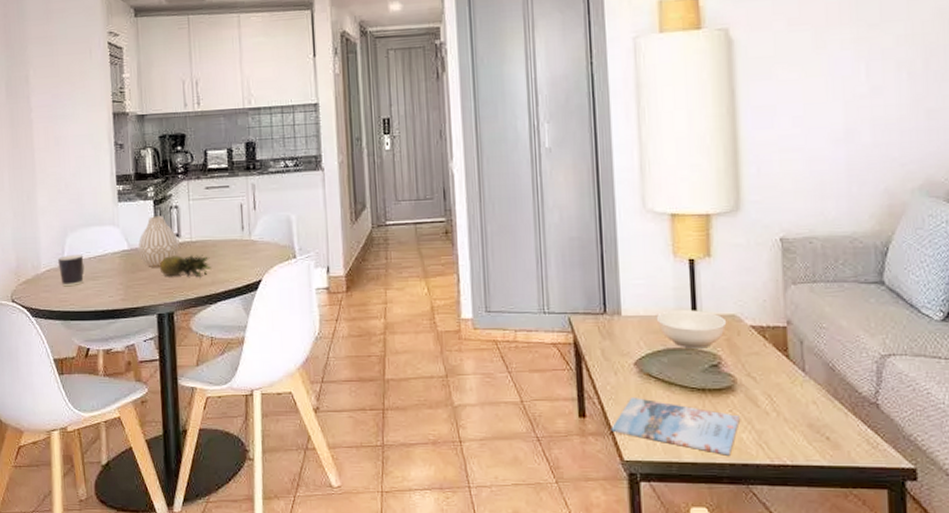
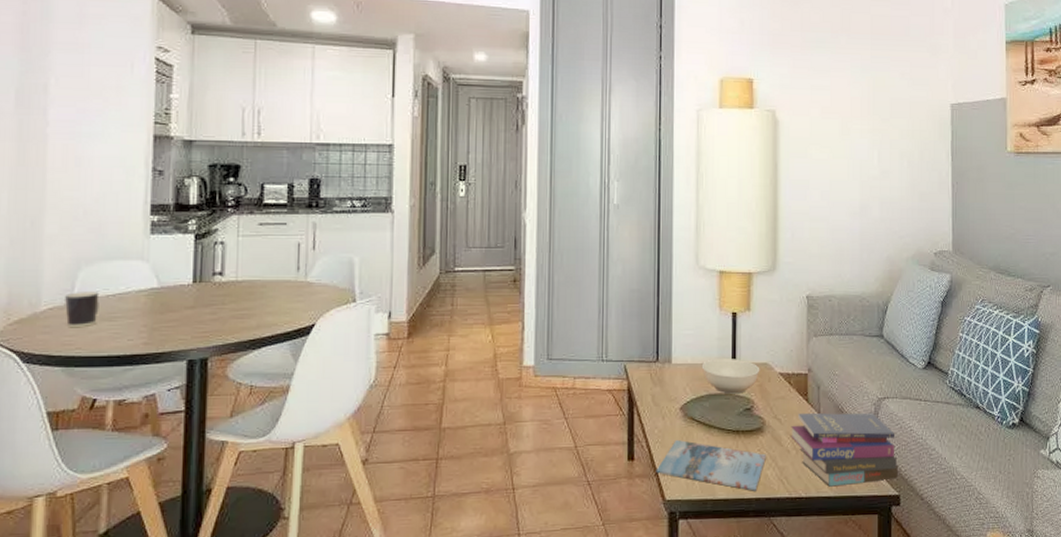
vase: present [138,216,180,267] -> none [170,252,222,308]
fruit: present [159,255,212,278] -> none [195,296,258,321]
books: none [768,370,912,455] -> present [791,413,898,487]

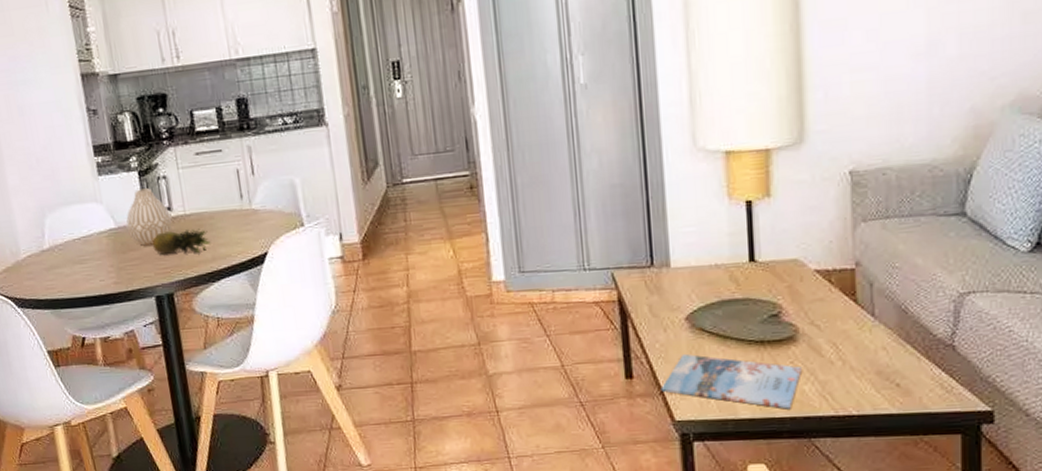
mug: present [65,292,100,328] -> none [38,237,70,273]
vase: none [170,252,222,308] -> present [125,188,173,246]
fruit: none [195,296,258,321] -> present [152,229,211,255]
bowl: present [701,359,760,394] -> none [709,256,788,299]
books: present [791,413,898,487] -> none [834,312,990,403]

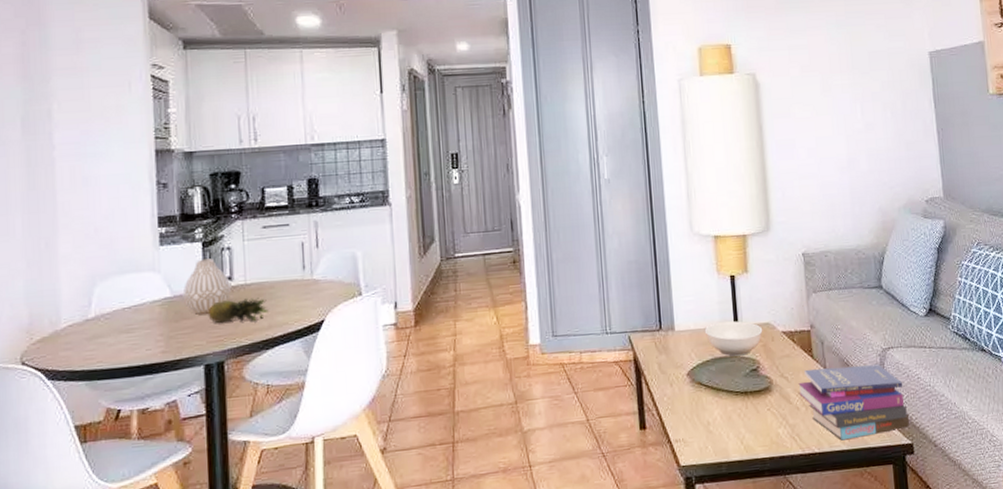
magazine: present [661,353,802,409] -> none [668,405,776,451]
bowl: none [709,256,788,299] -> present [704,321,763,357]
books: none [834,312,990,403] -> present [798,364,909,441]

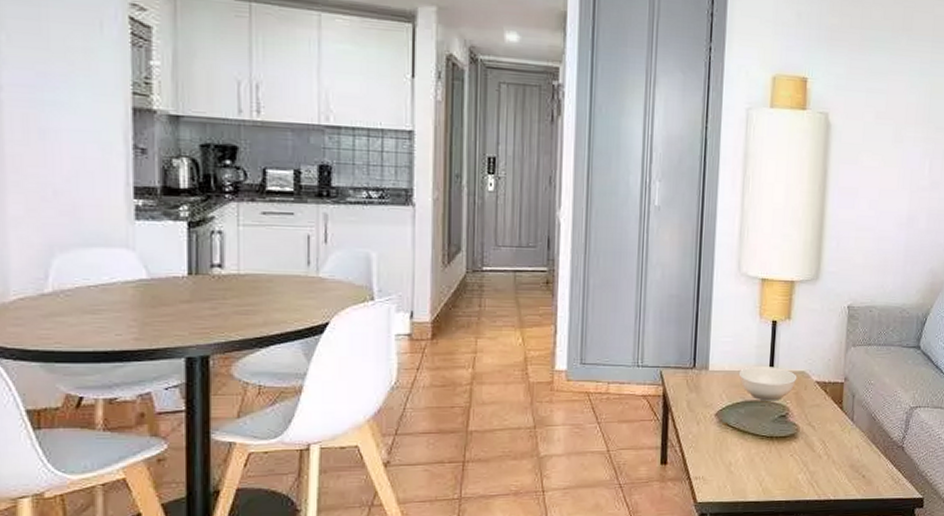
vase: present [182,258,232,315] -> none [162,241,222,302]
fruit: present [207,298,269,324] -> none [191,289,265,317]
books: present [798,364,909,441] -> none [823,420,924,490]

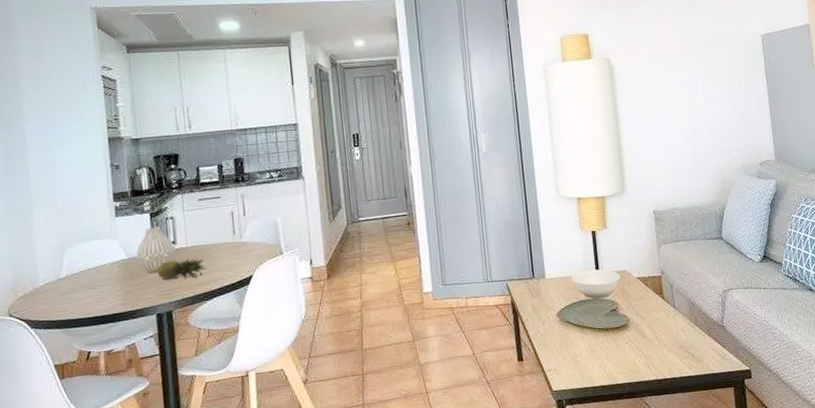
vase: none [162,241,222,302] -> present [136,226,176,273]
fruit: none [191,289,265,317] -> present [157,258,207,280]

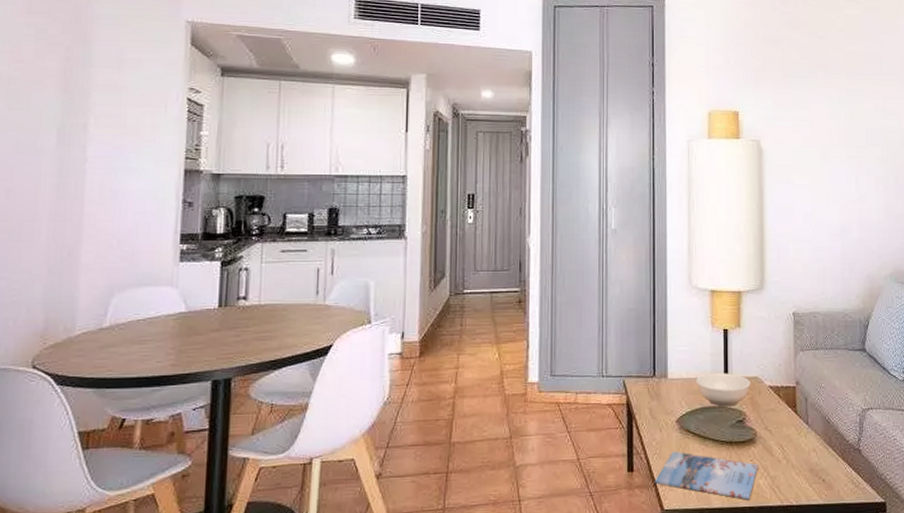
vase: present [136,226,176,273] -> none [197,278,246,331]
fruit: present [157,258,207,280] -> none [220,319,280,342]
magazine: none [542,340,633,377] -> present [654,451,758,500]

